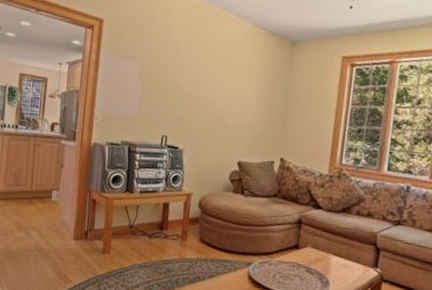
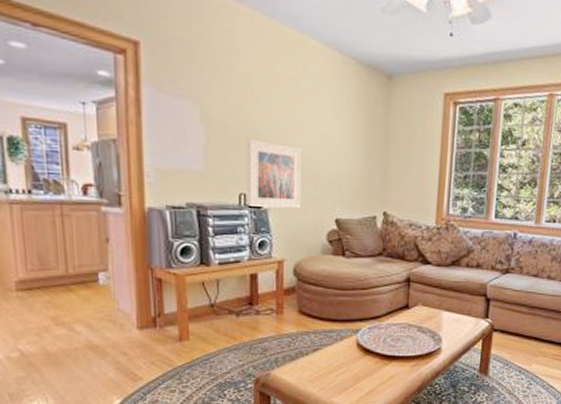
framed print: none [167,92,216,151] -> present [247,138,303,209]

